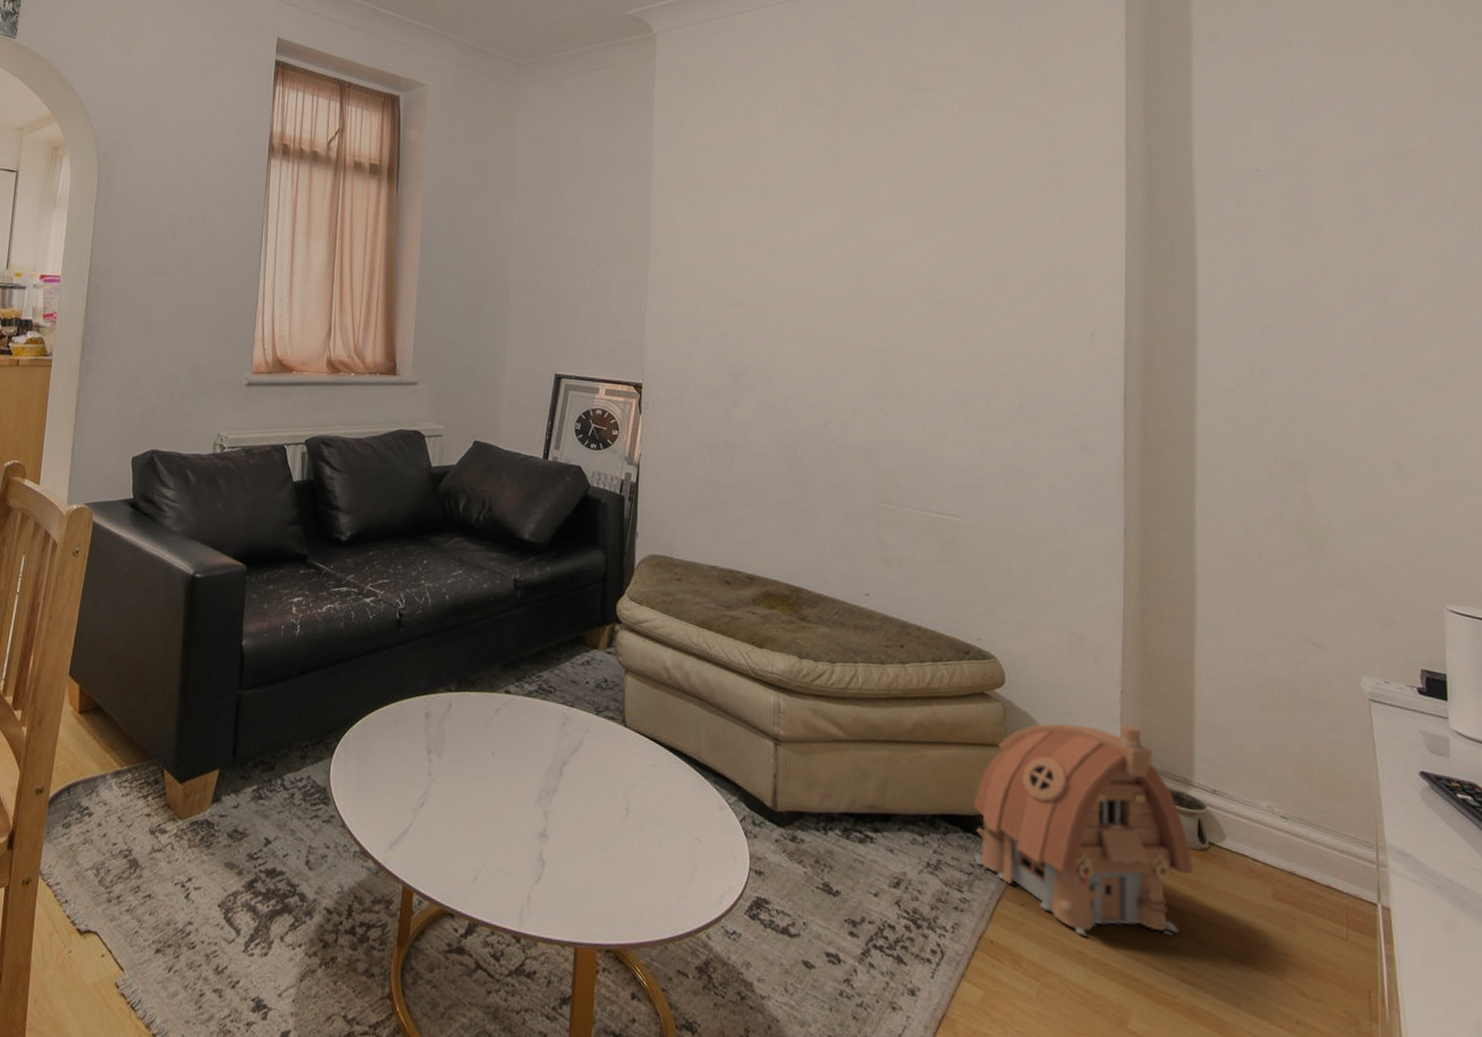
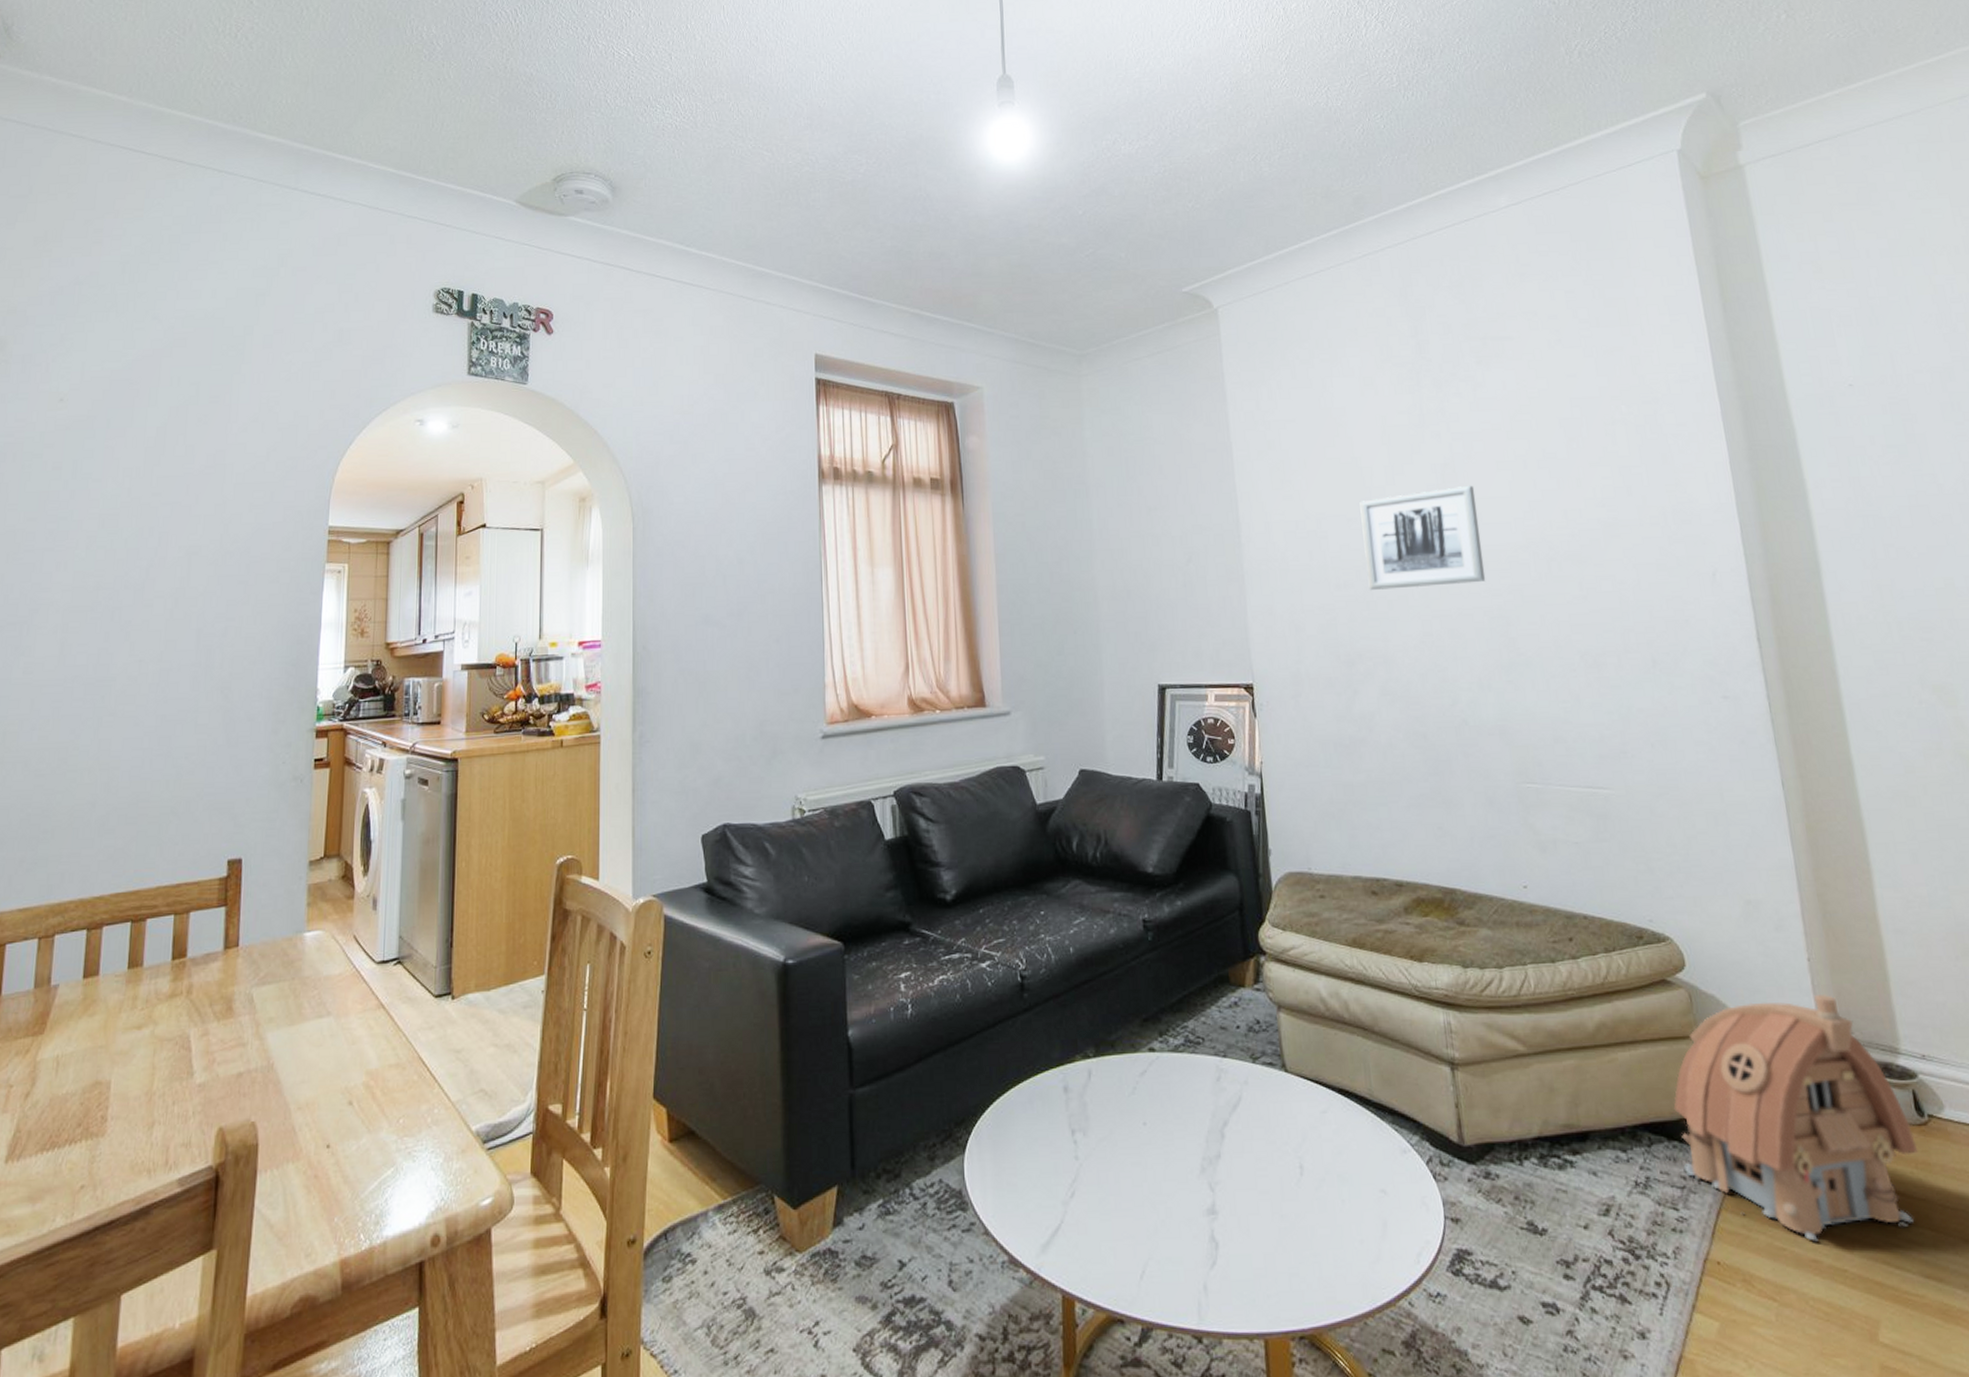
wall art: none [762,224,876,316] -> present [1359,485,1486,590]

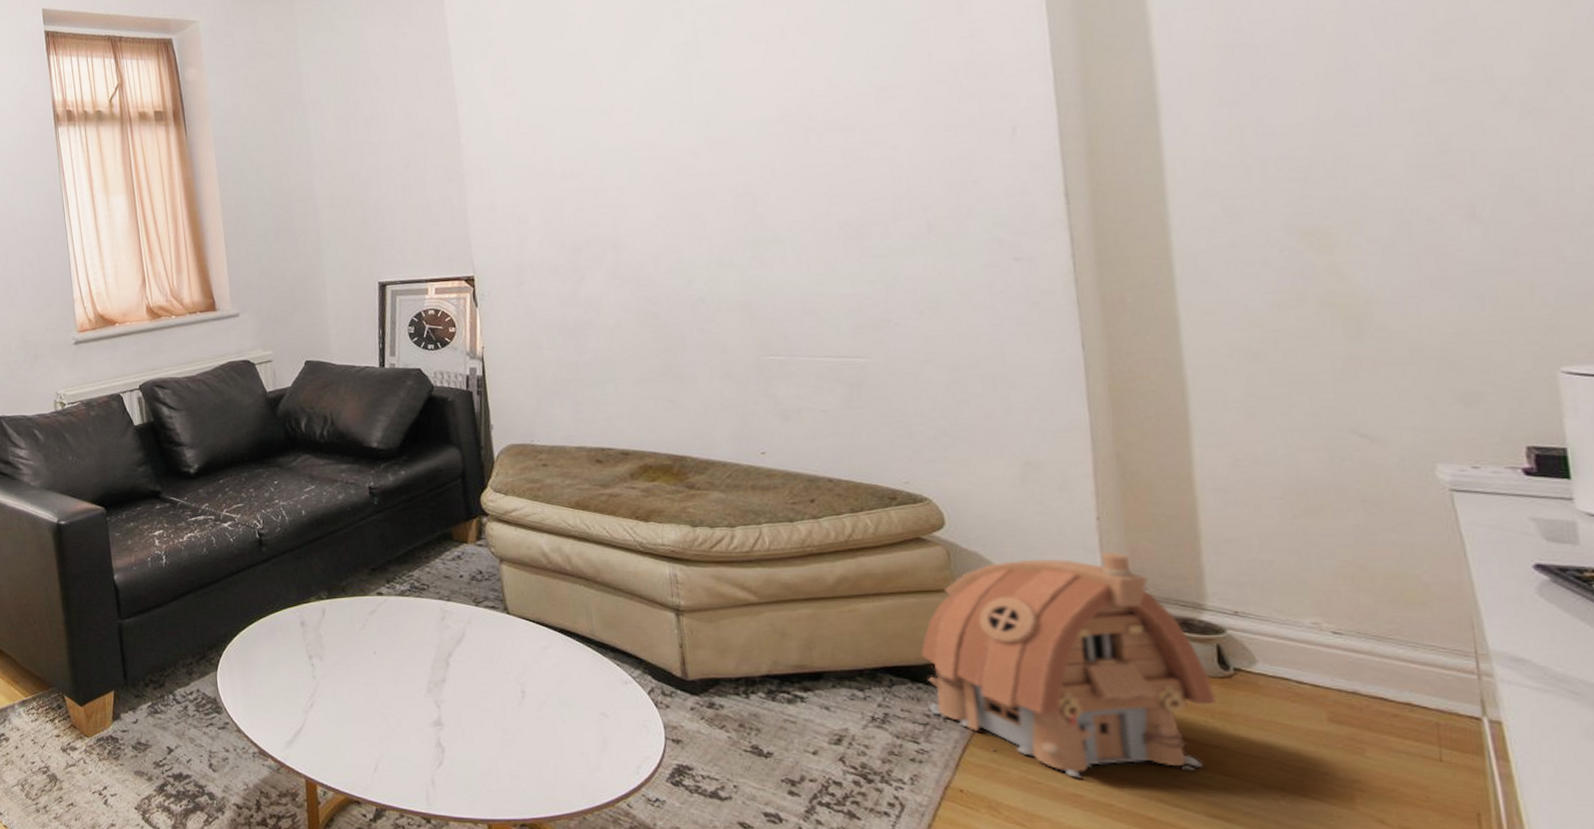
wall art: present [1359,485,1486,590] -> none [589,61,731,178]

